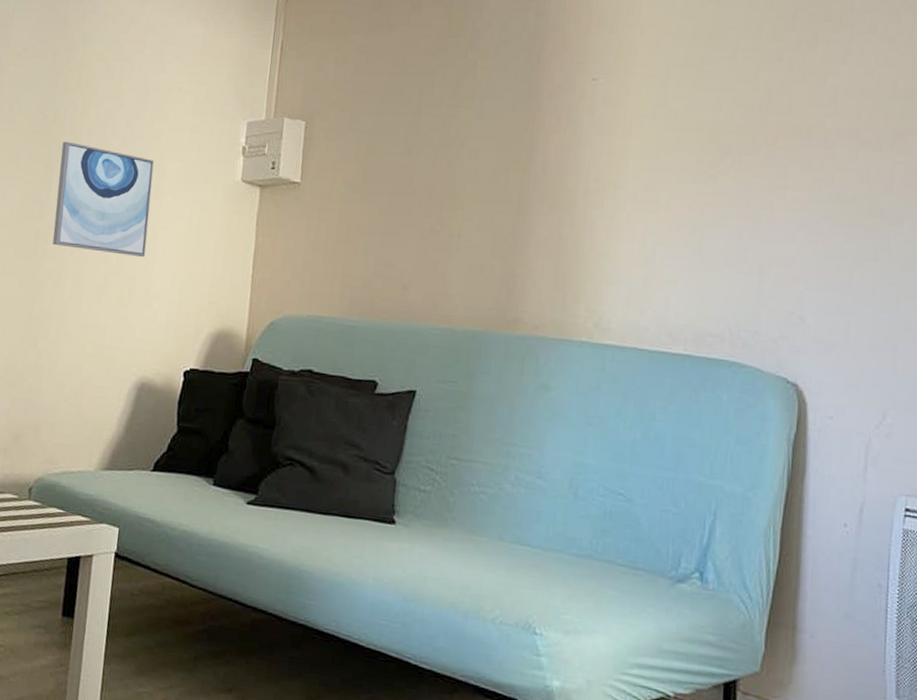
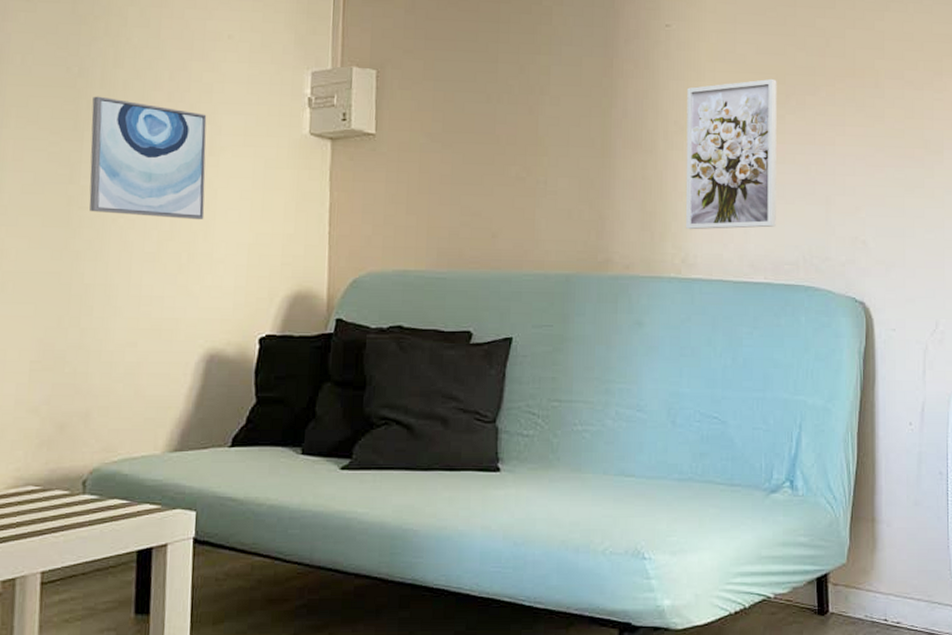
wall art: none [601,136,711,295] -> present [685,78,777,230]

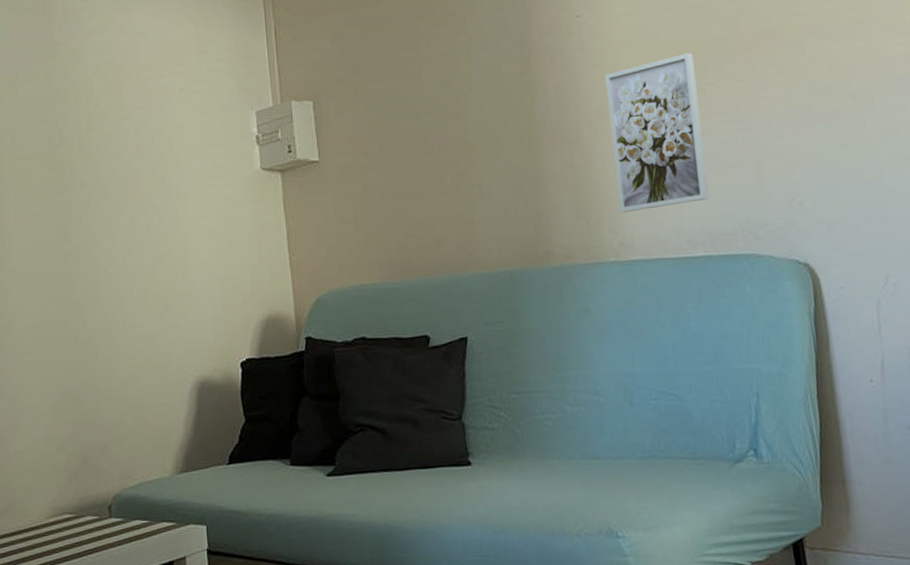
wall art: present [89,96,207,220] -> none [74,160,180,266]

